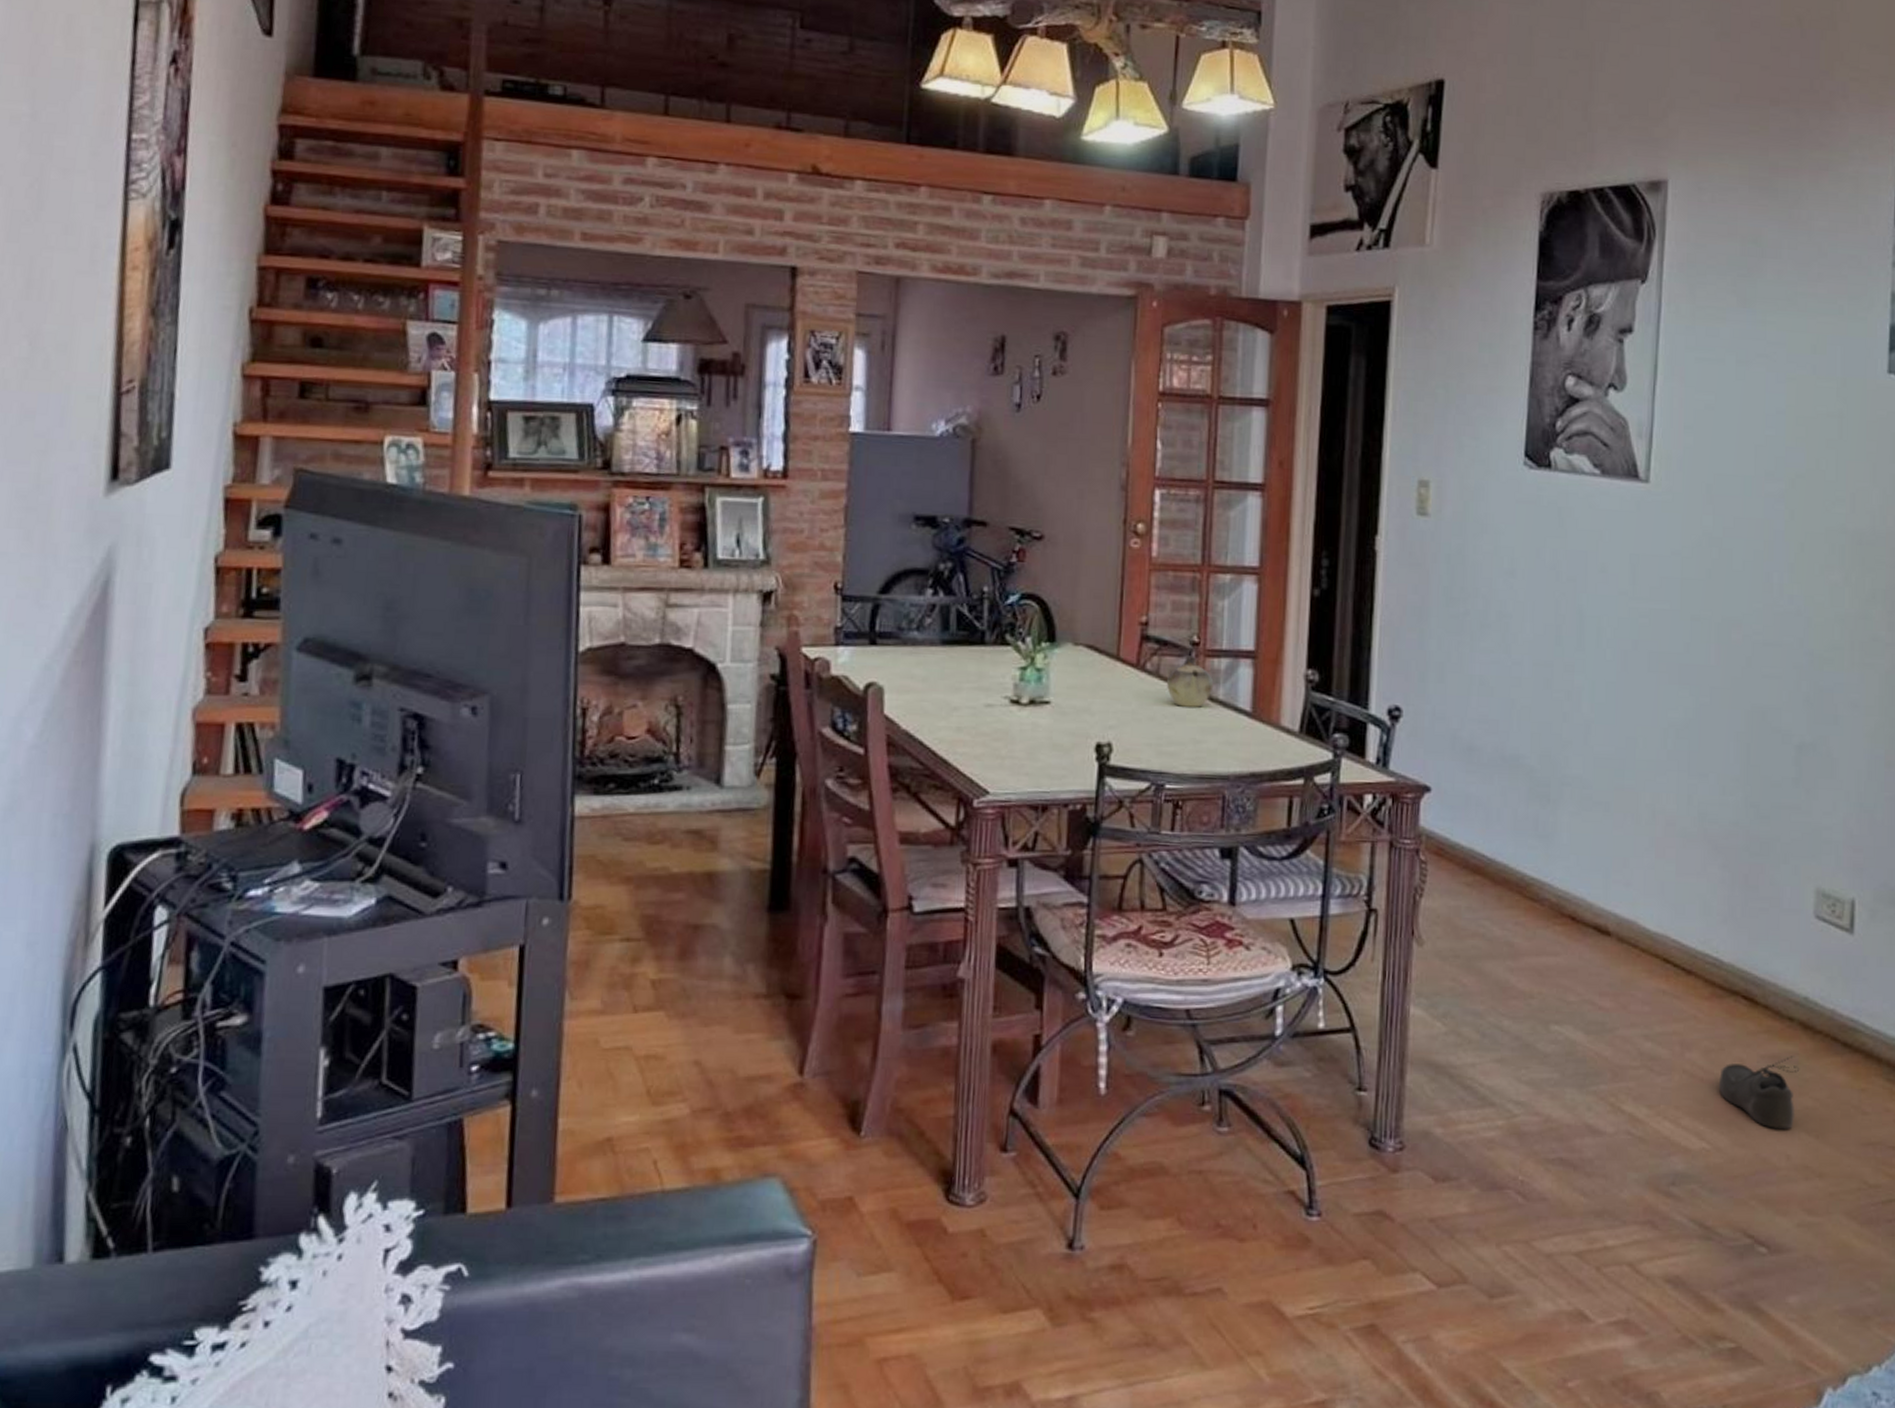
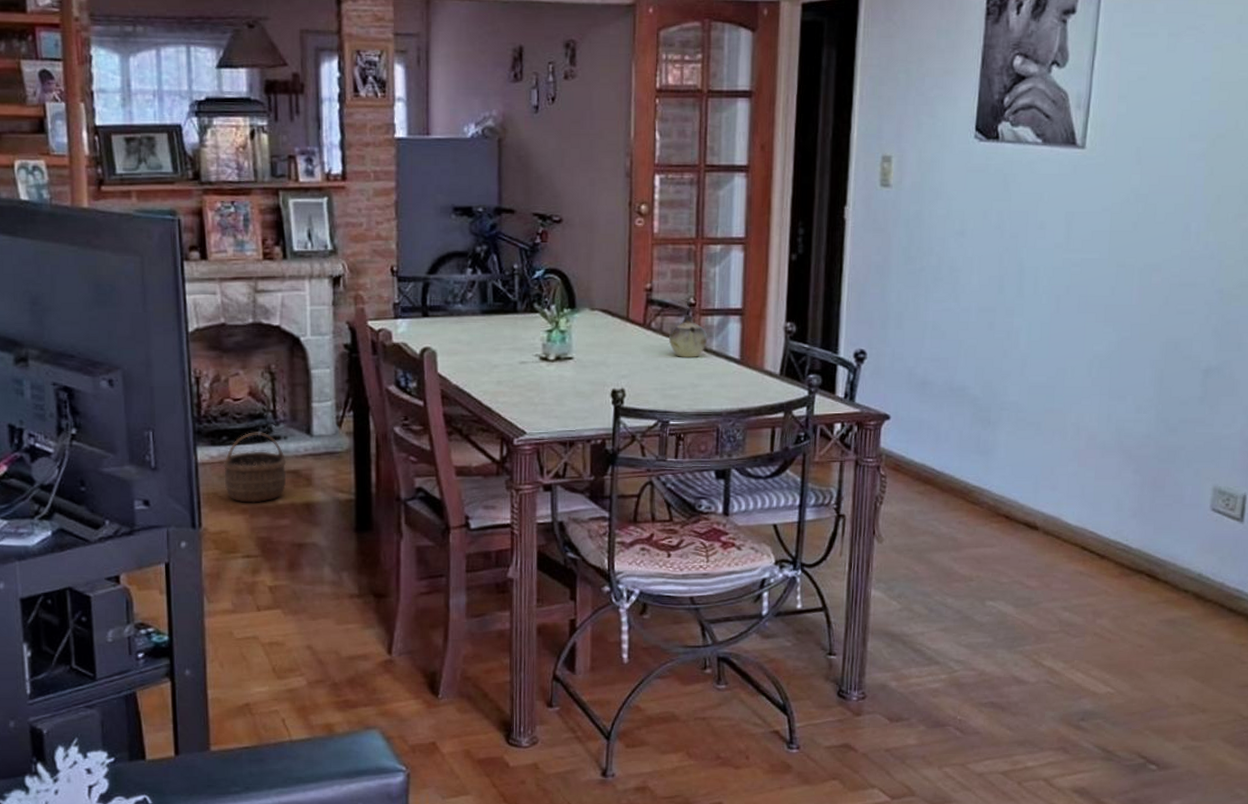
wicker basket: none [606,779,688,870] -> present [223,432,287,503]
shoe: present [1718,1056,1800,1129] -> none [1123,620,1192,676]

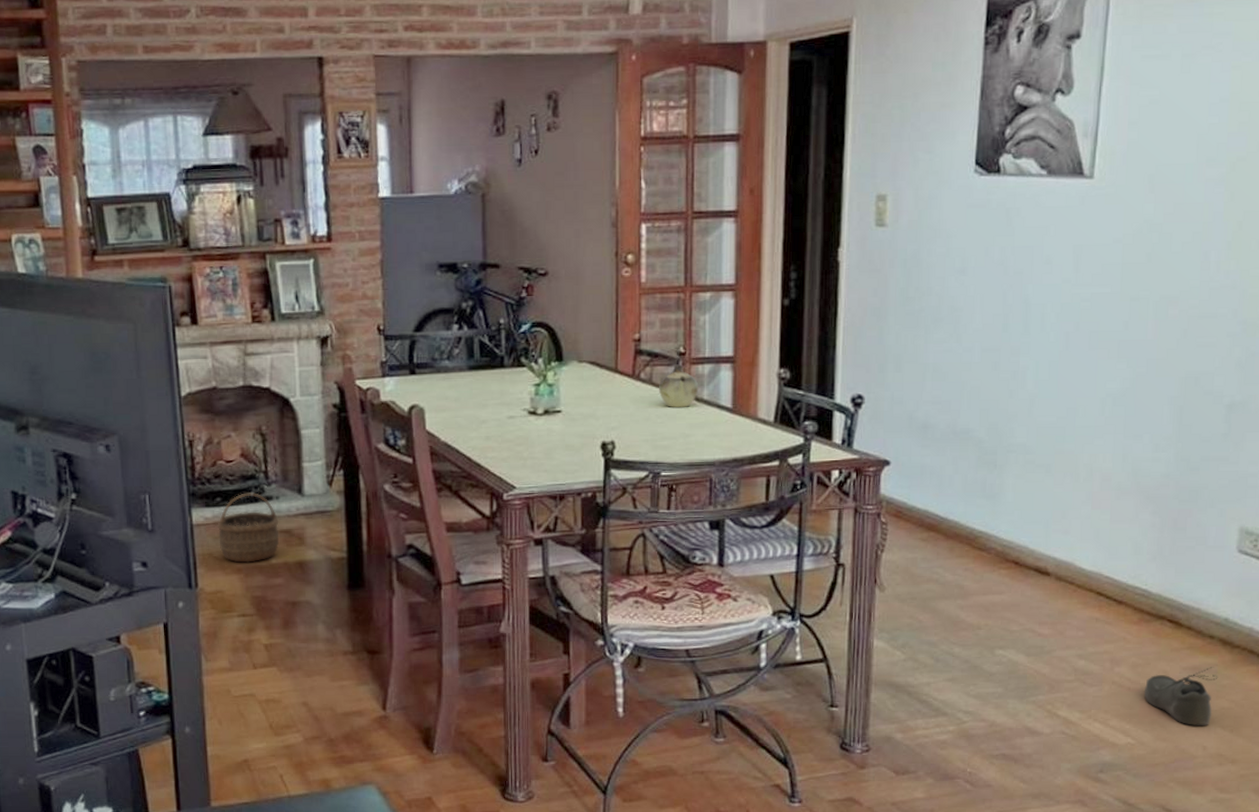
shoe: none [1123,620,1192,676] -> present [1143,667,1218,725]

